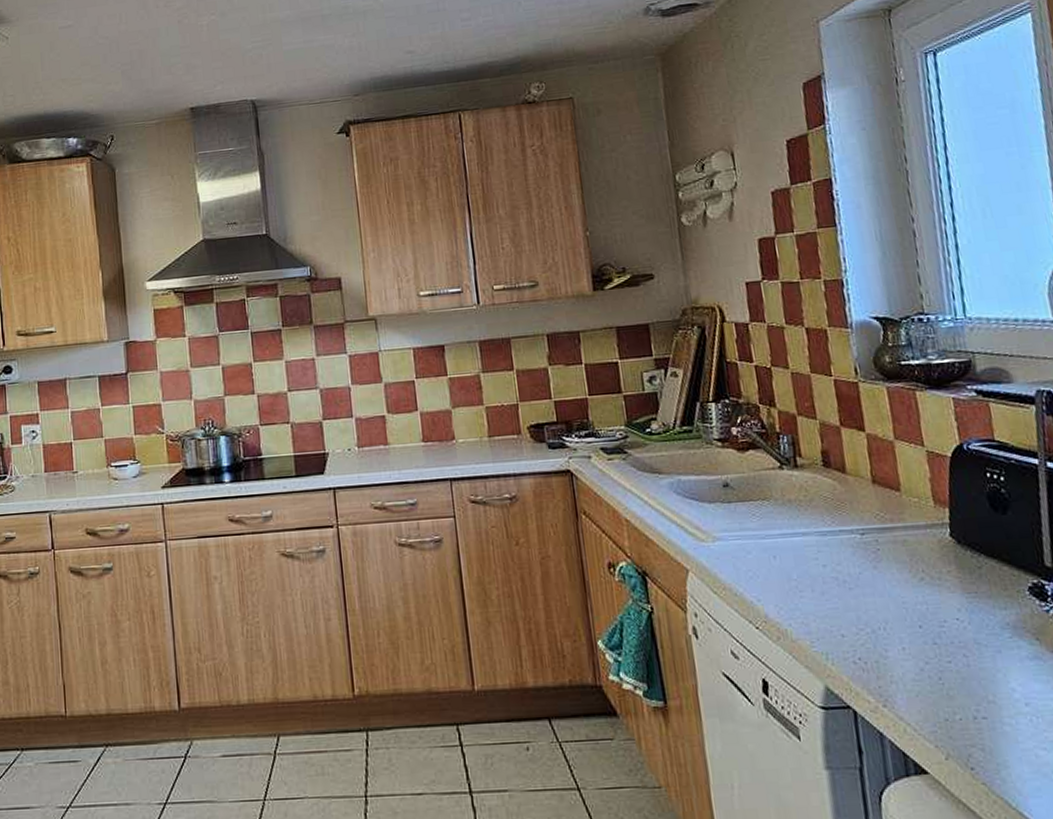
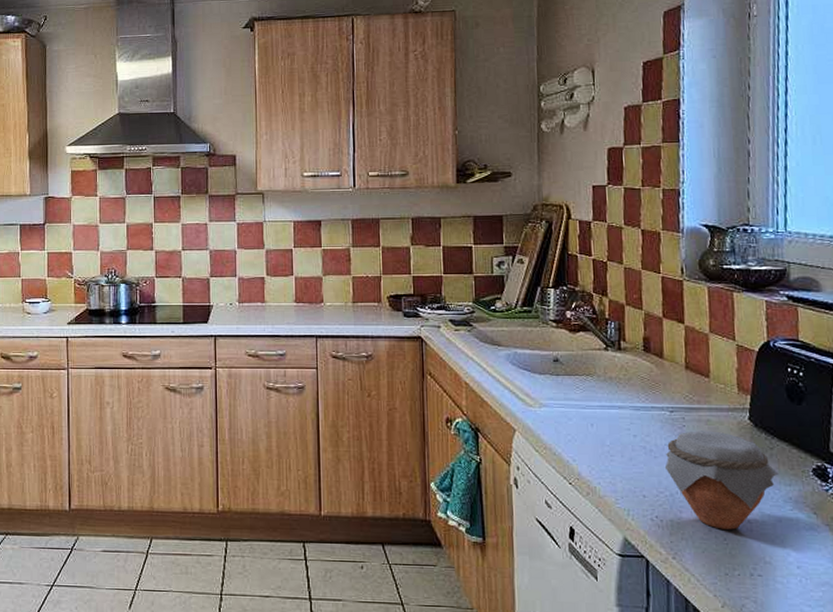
jar: none [860,552,991,667] -> present [664,431,779,530]

